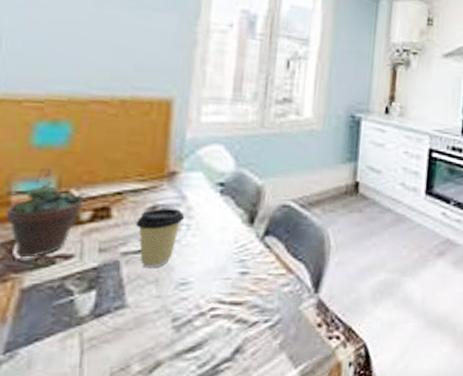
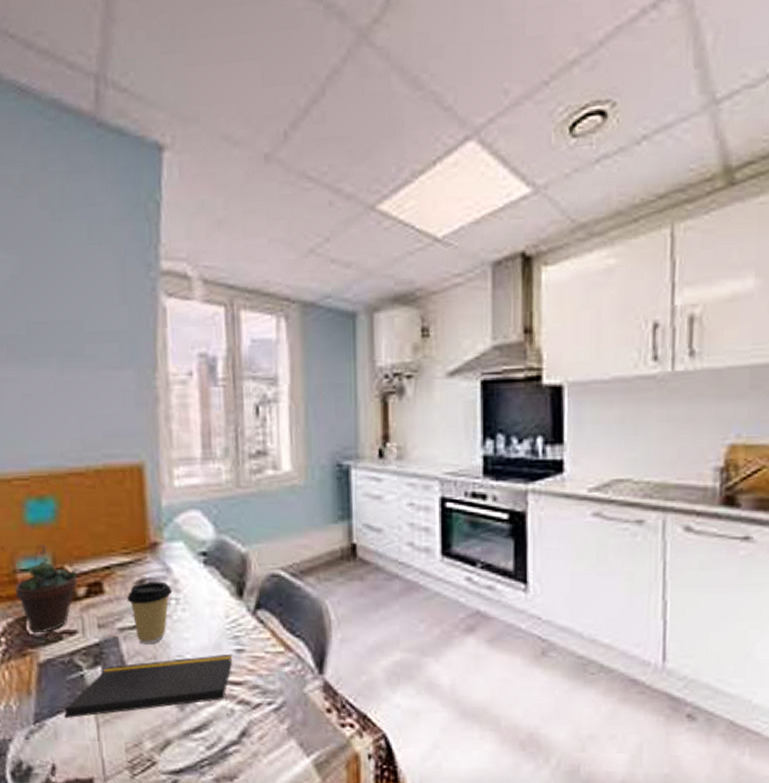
notepad: none [43,276,237,345] -> present [64,653,233,718]

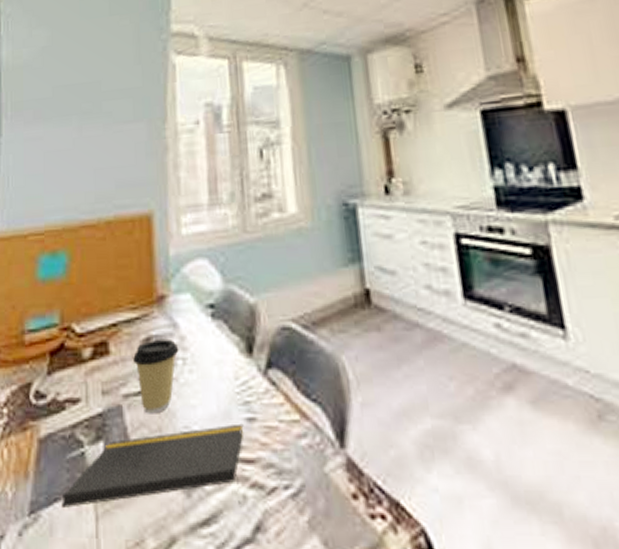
succulent plant: present [14,543,79,632] -> none [21,301,85,401]

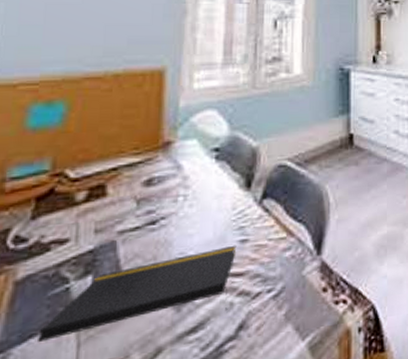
coffee cup: present [133,338,179,414] -> none [132,179,181,246]

